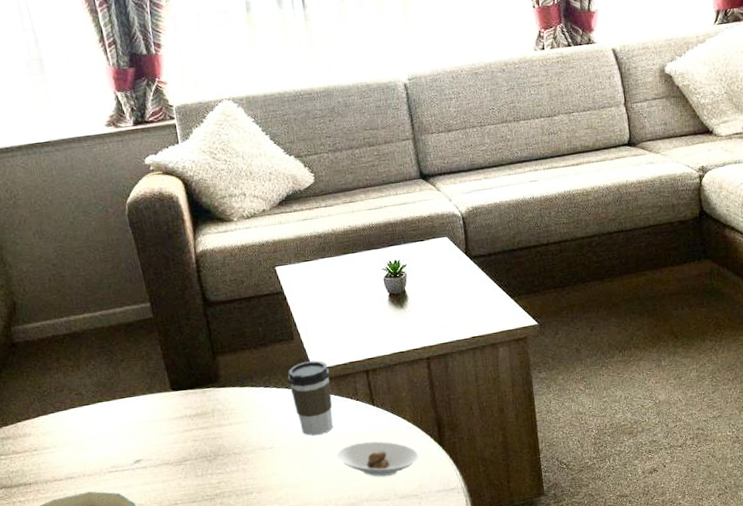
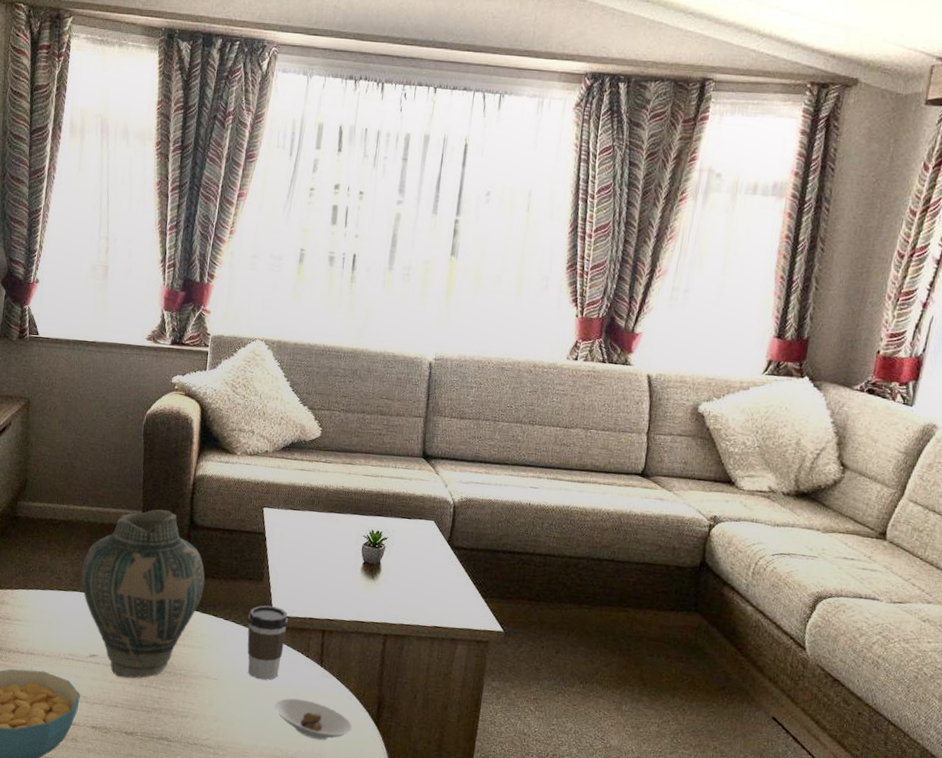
vase: none [100,295,236,475] -> present [80,509,205,679]

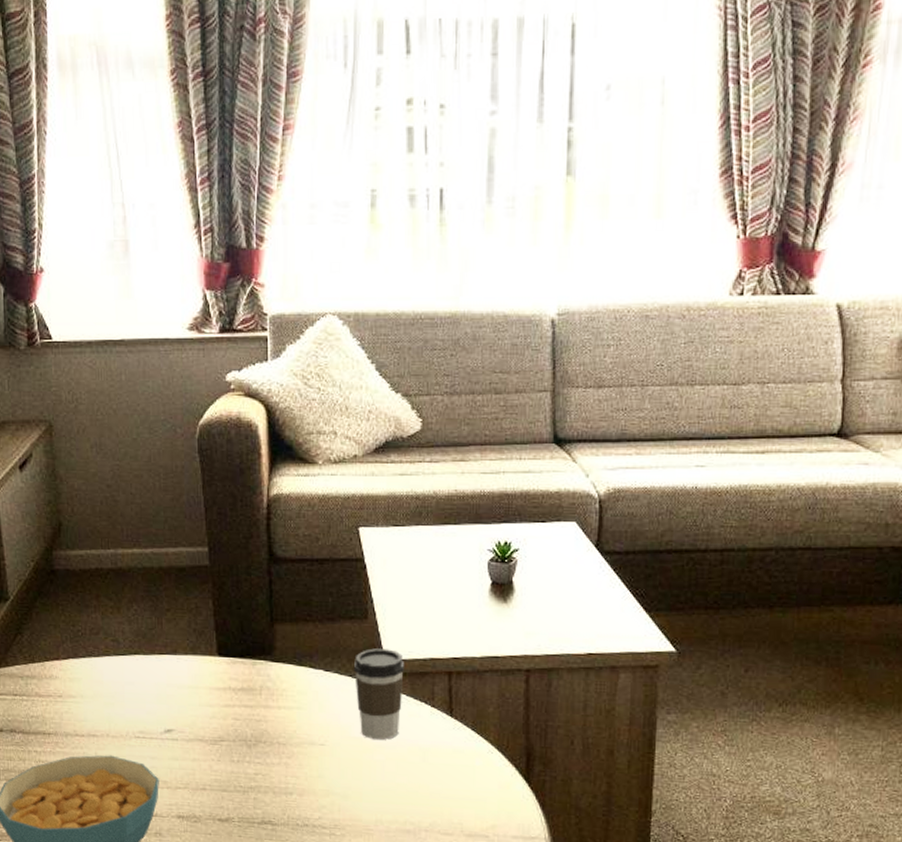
vase: present [80,509,205,679] -> none [141,543,296,755]
saucer: present [274,698,353,740] -> none [397,758,498,806]

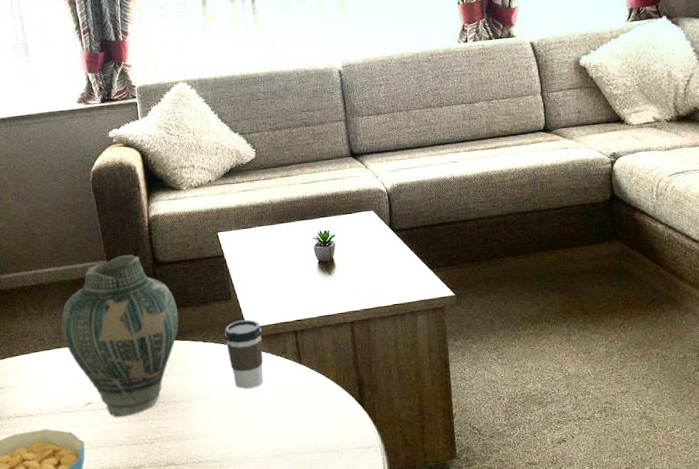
vase: none [141,543,296,755] -> present [61,255,179,418]

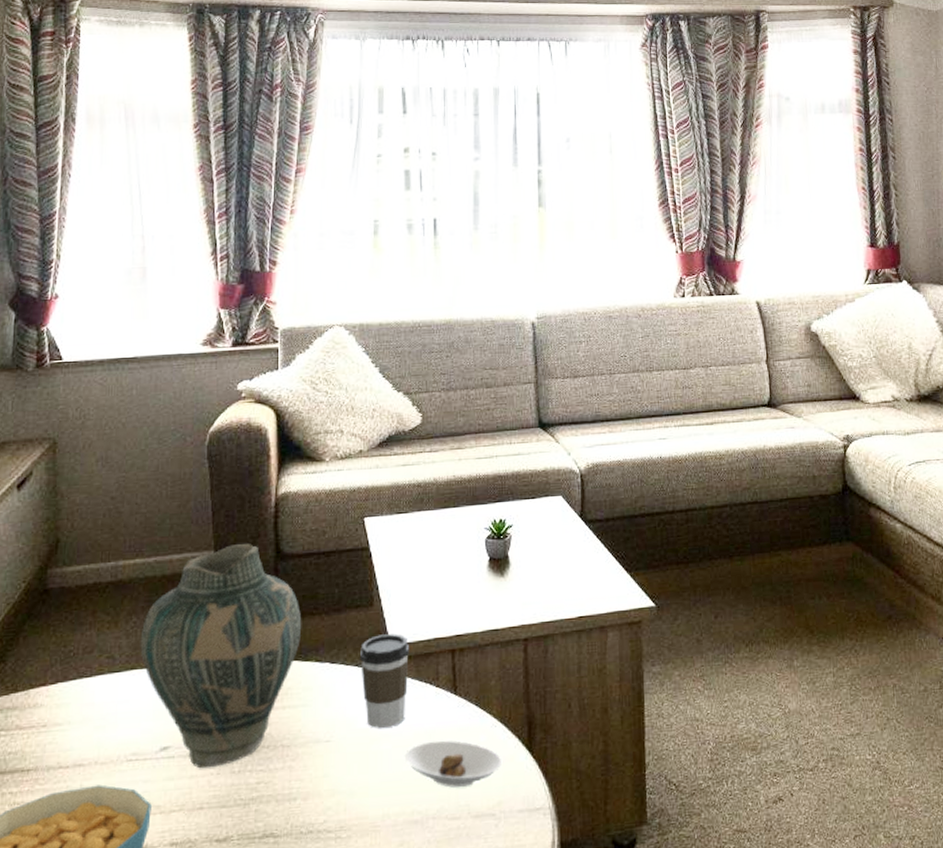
saucer: none [265,397,341,431] -> present [404,740,503,788]

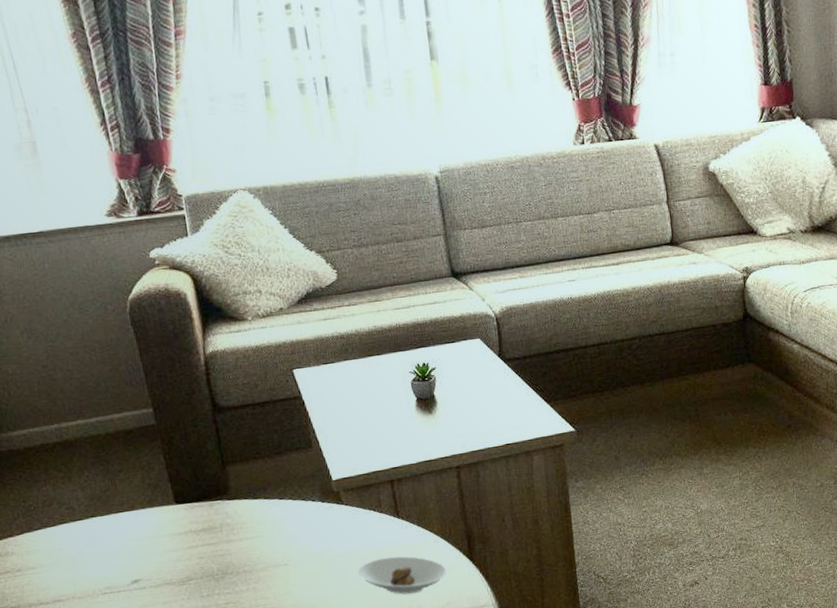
vase: present [140,544,302,769] -> none [95,400,248,596]
coffee cup: present [359,634,410,728] -> none [304,470,354,551]

